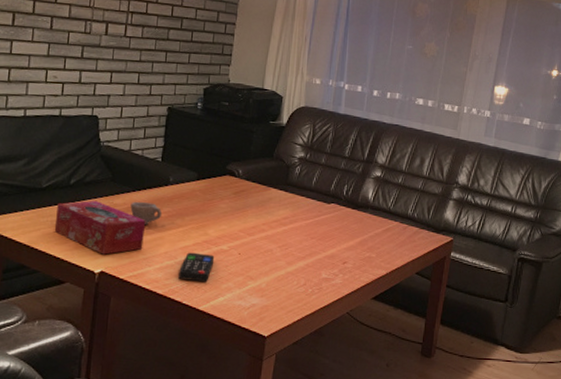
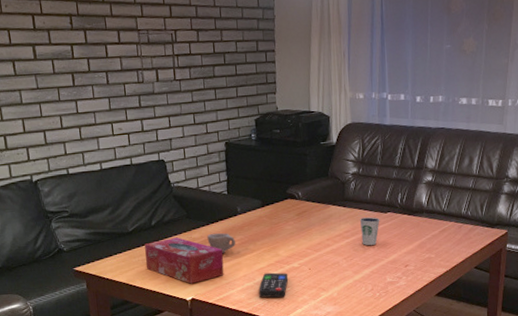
dixie cup: none [300,205,322,237] -> present [359,217,380,246]

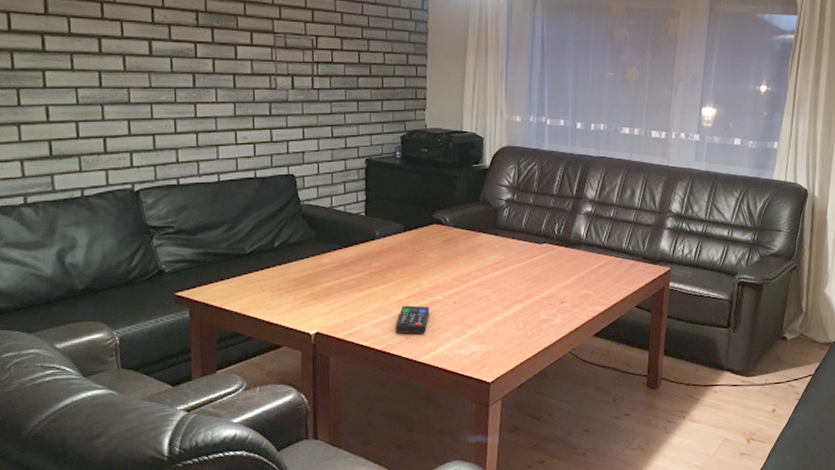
tissue box: present [144,238,224,284] -> none [263,262,357,315]
cup: present [207,233,236,253] -> none [339,259,372,281]
dixie cup: present [359,217,380,246] -> none [512,248,535,279]

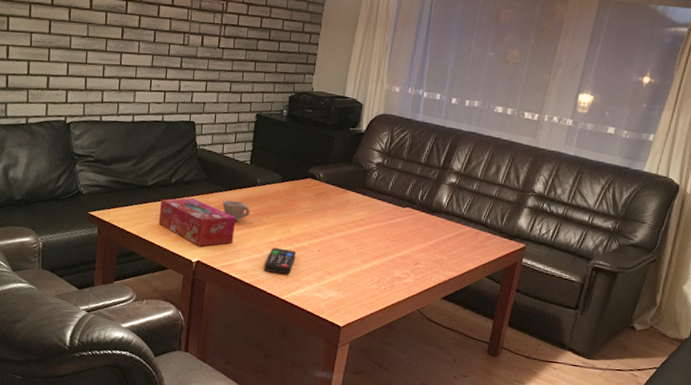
tissue box: none [263,262,357,315] -> present [158,198,236,246]
cup: none [339,259,372,281] -> present [222,200,251,221]

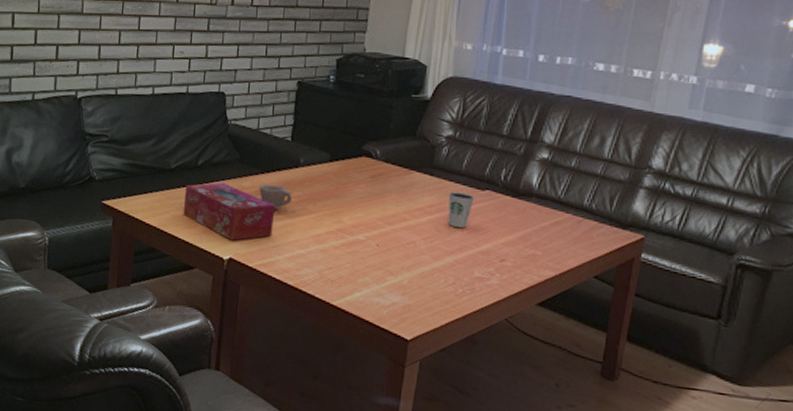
remote control: present [264,247,297,275] -> none [310,241,350,275]
dixie cup: none [375,208,397,238] -> present [448,192,475,229]

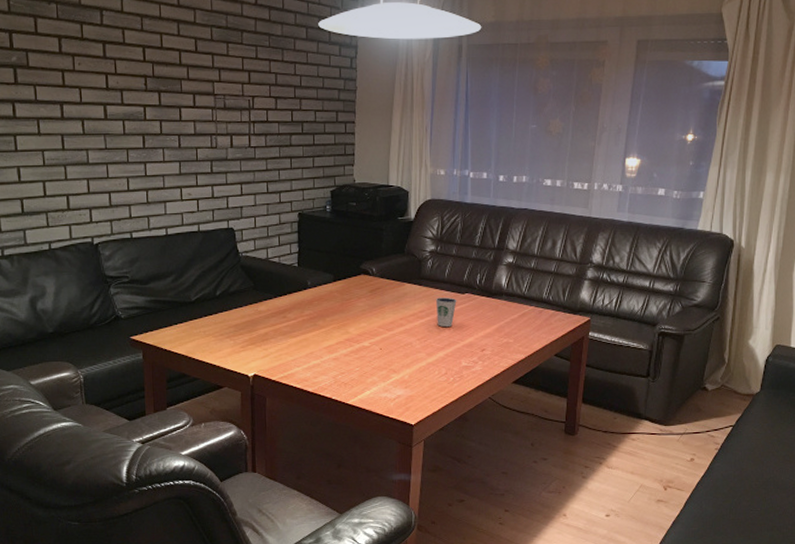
tissue box: present [183,183,276,241] -> none [207,310,290,359]
cup: present [259,185,293,210] -> none [274,307,305,328]

